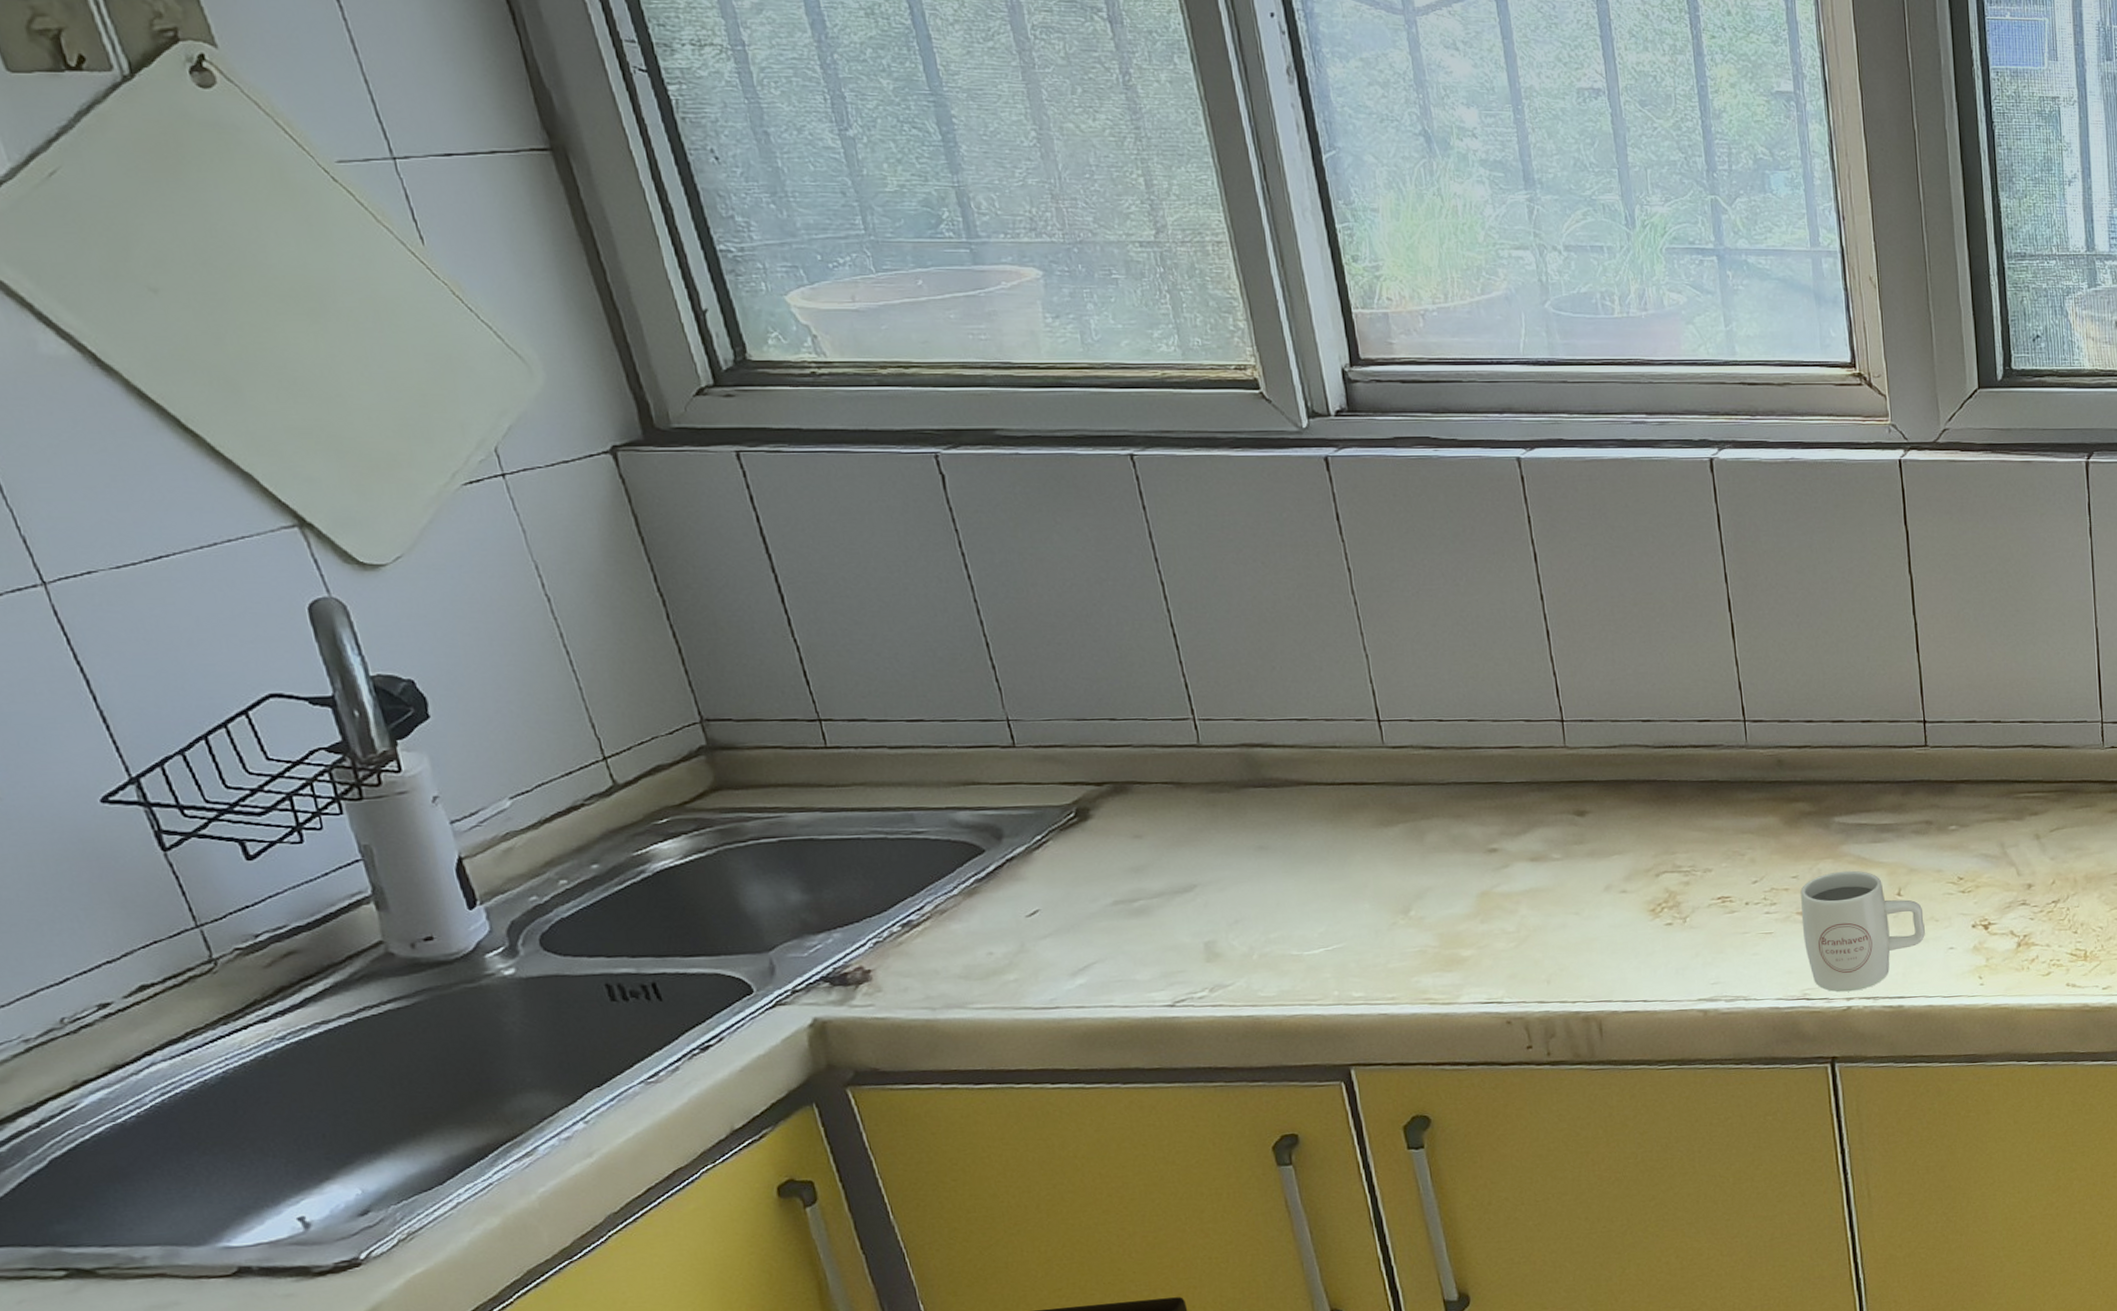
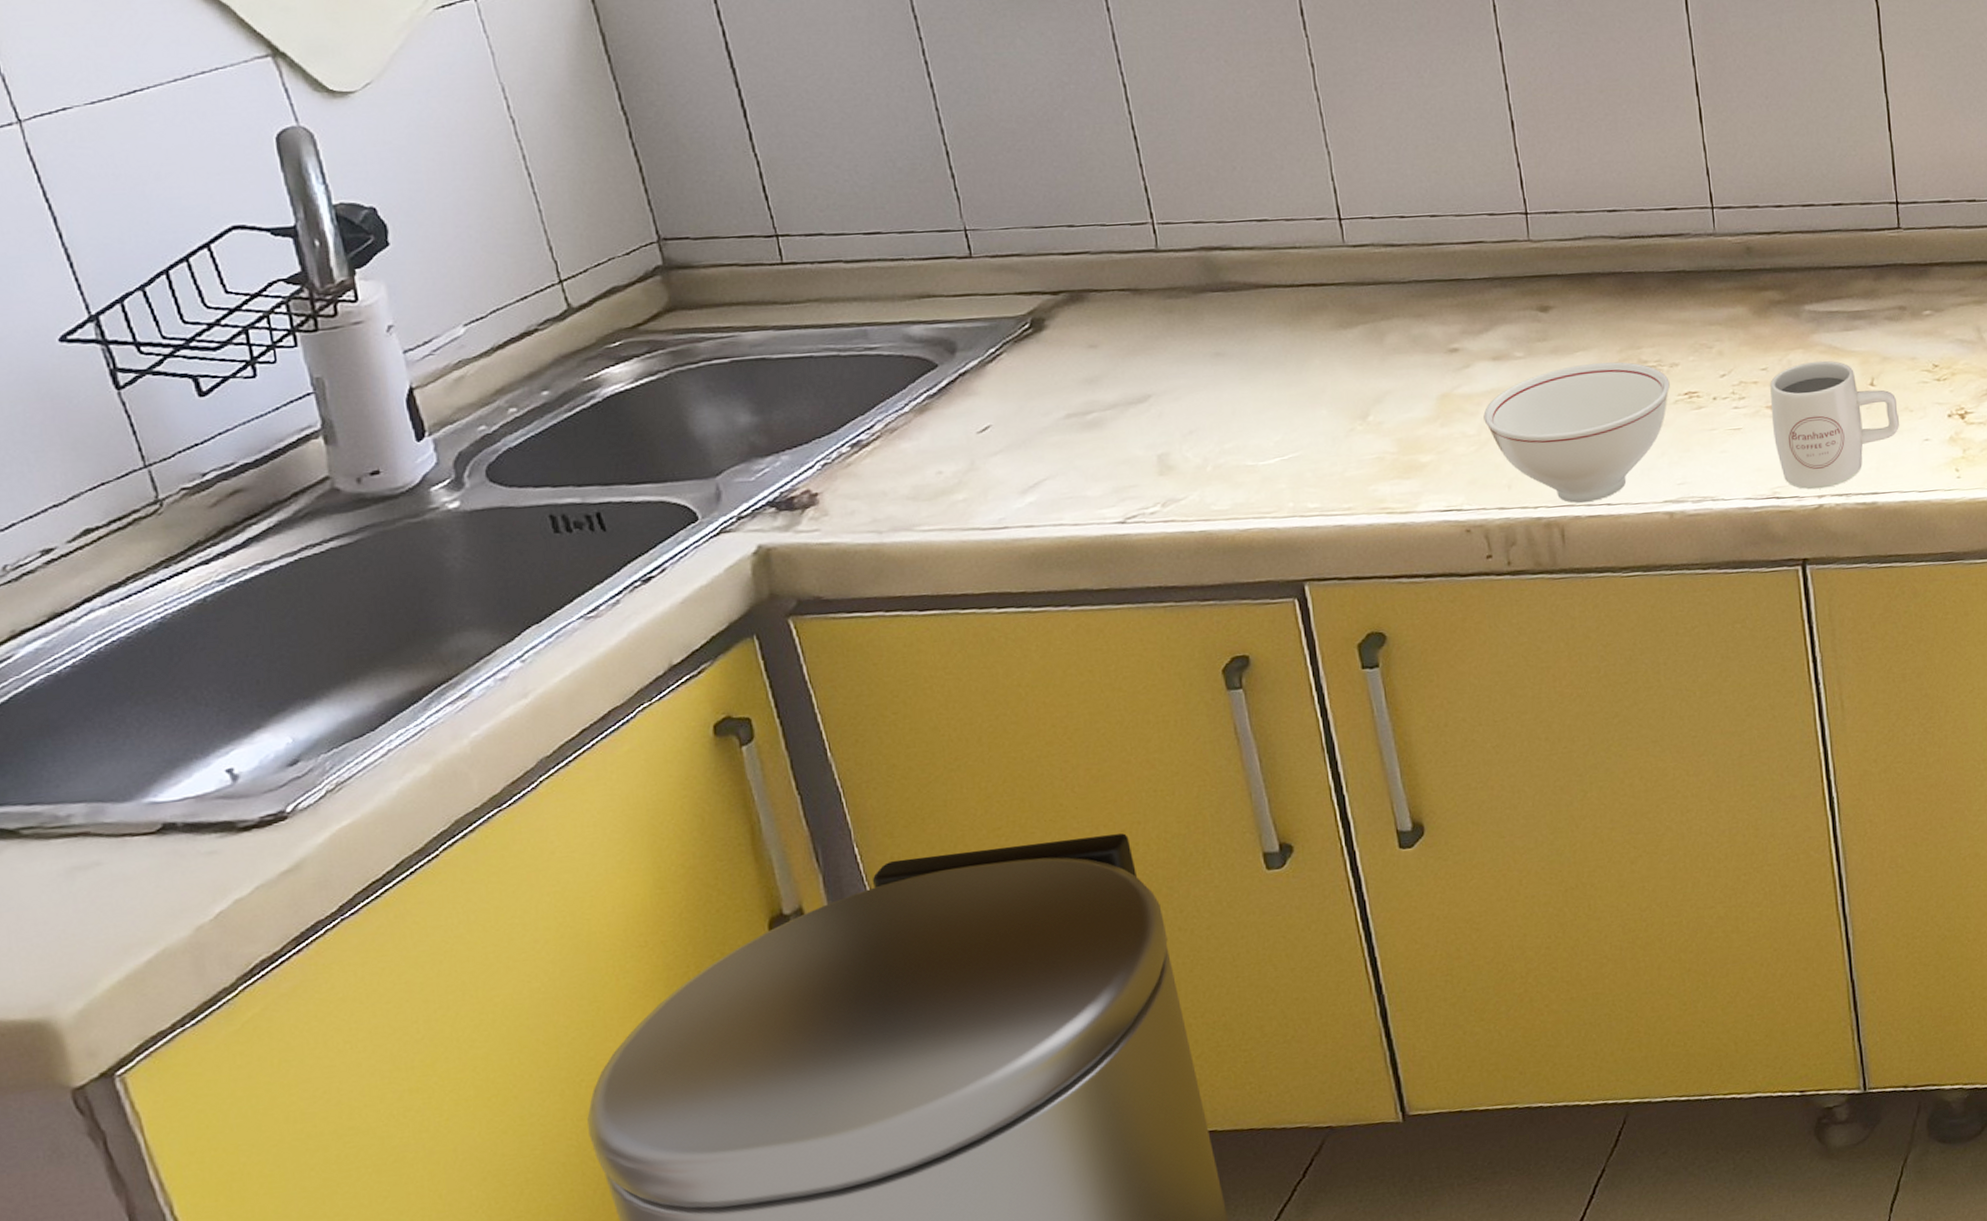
bowl: none [1522,866,1704,999] -> present [1483,362,1670,503]

